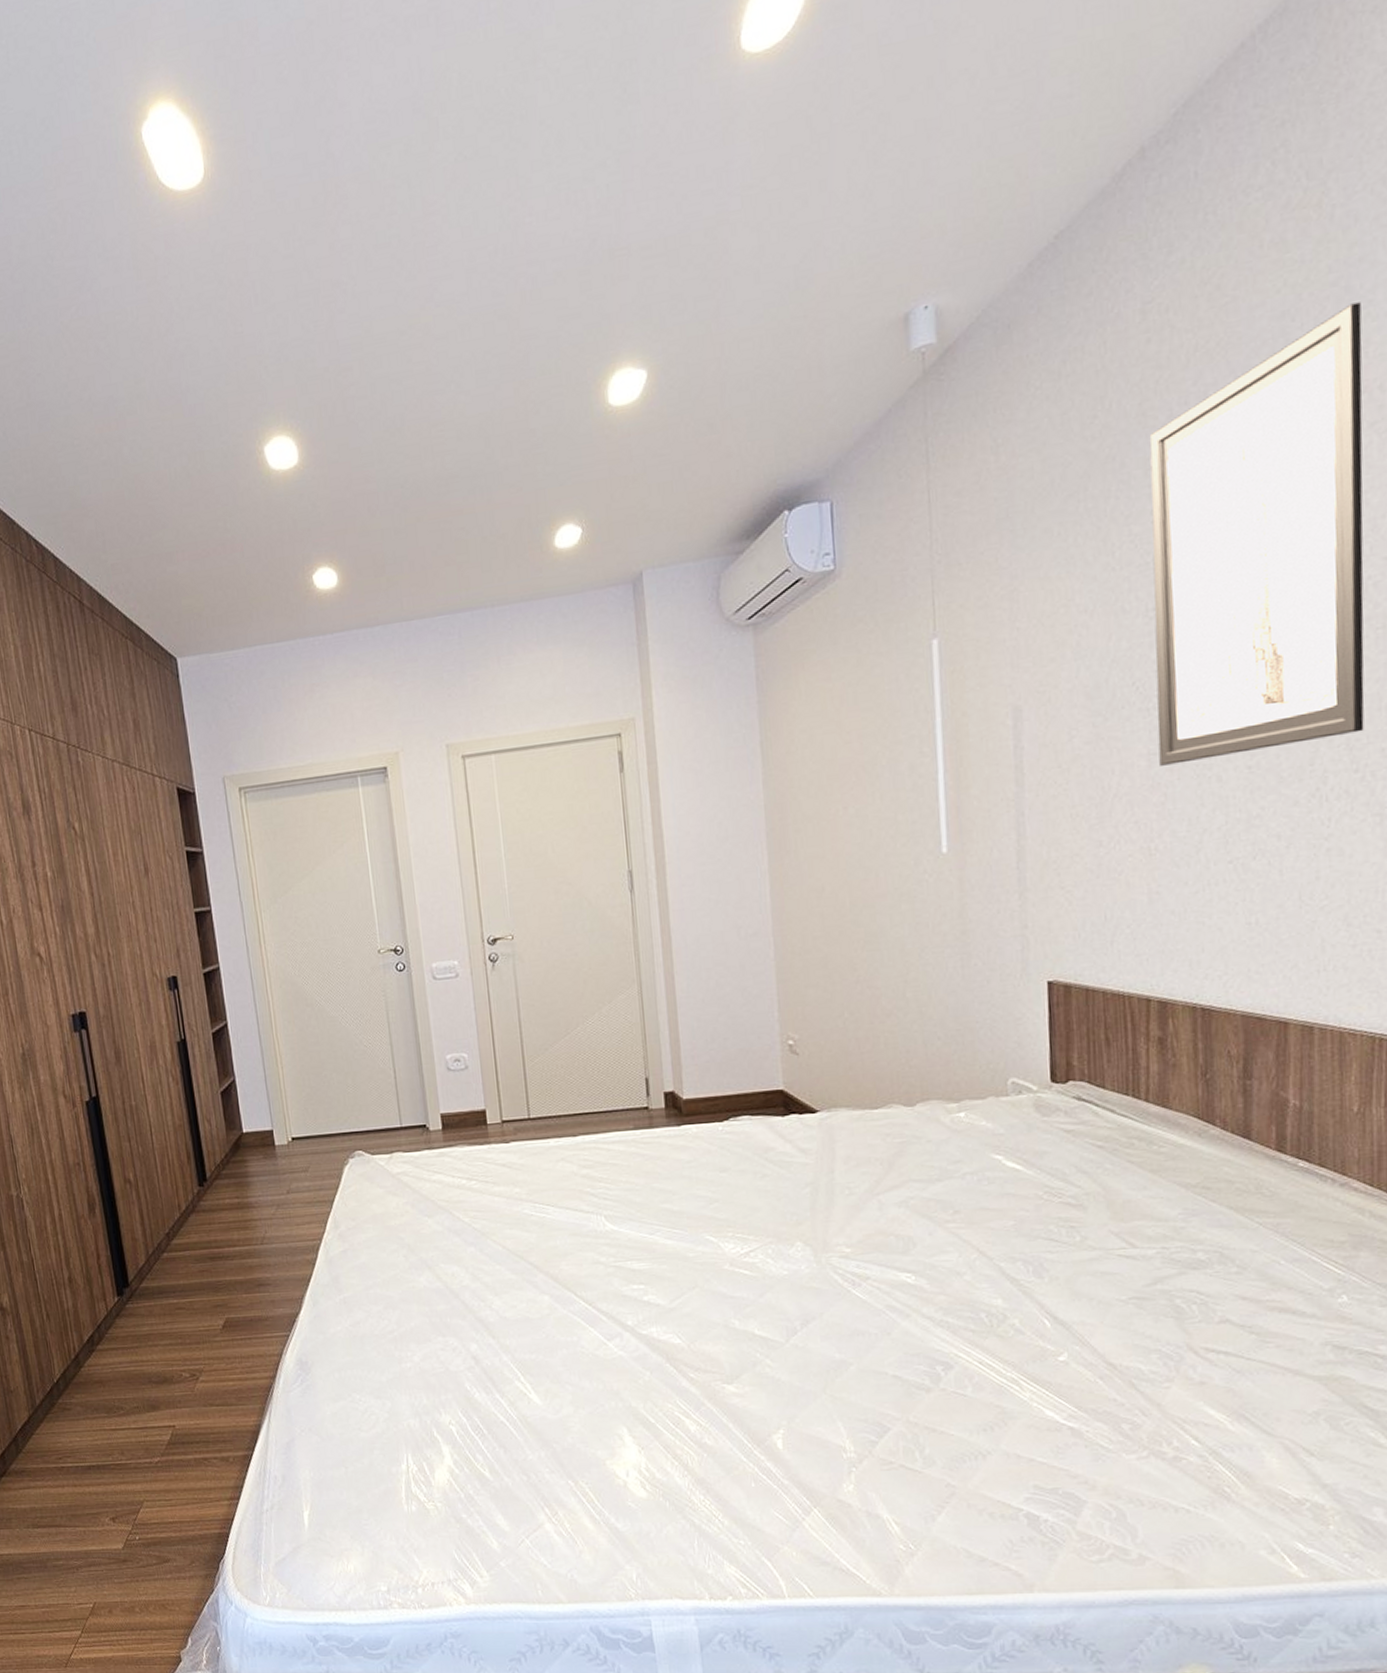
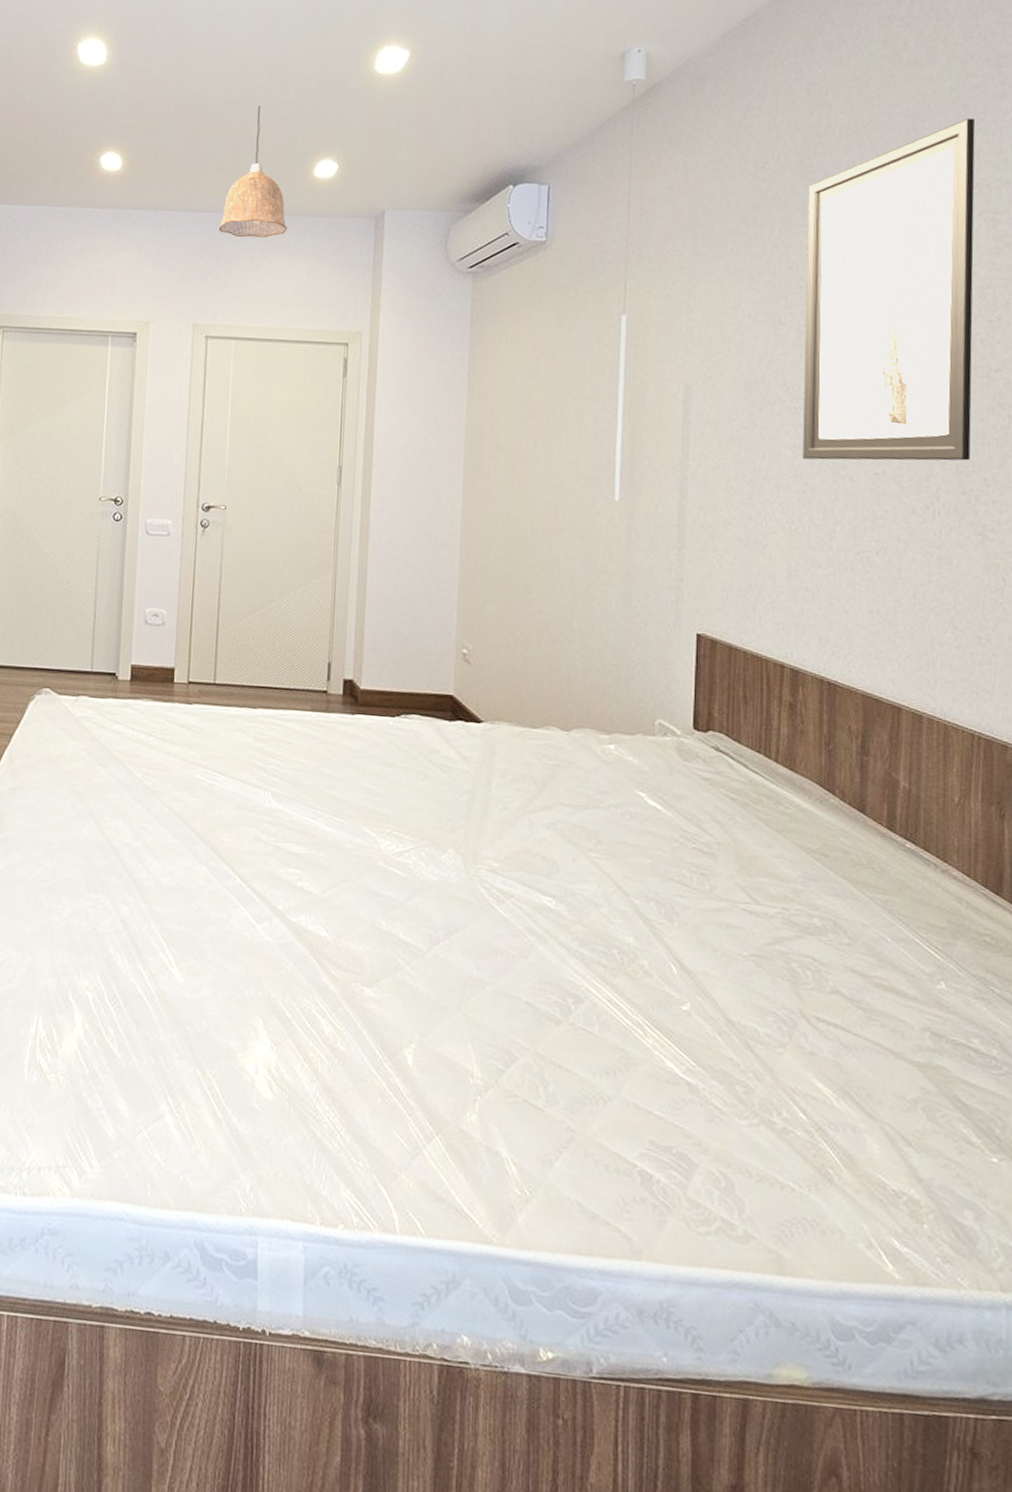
pendant lamp: none [457,476,534,637] -> present [218,106,288,238]

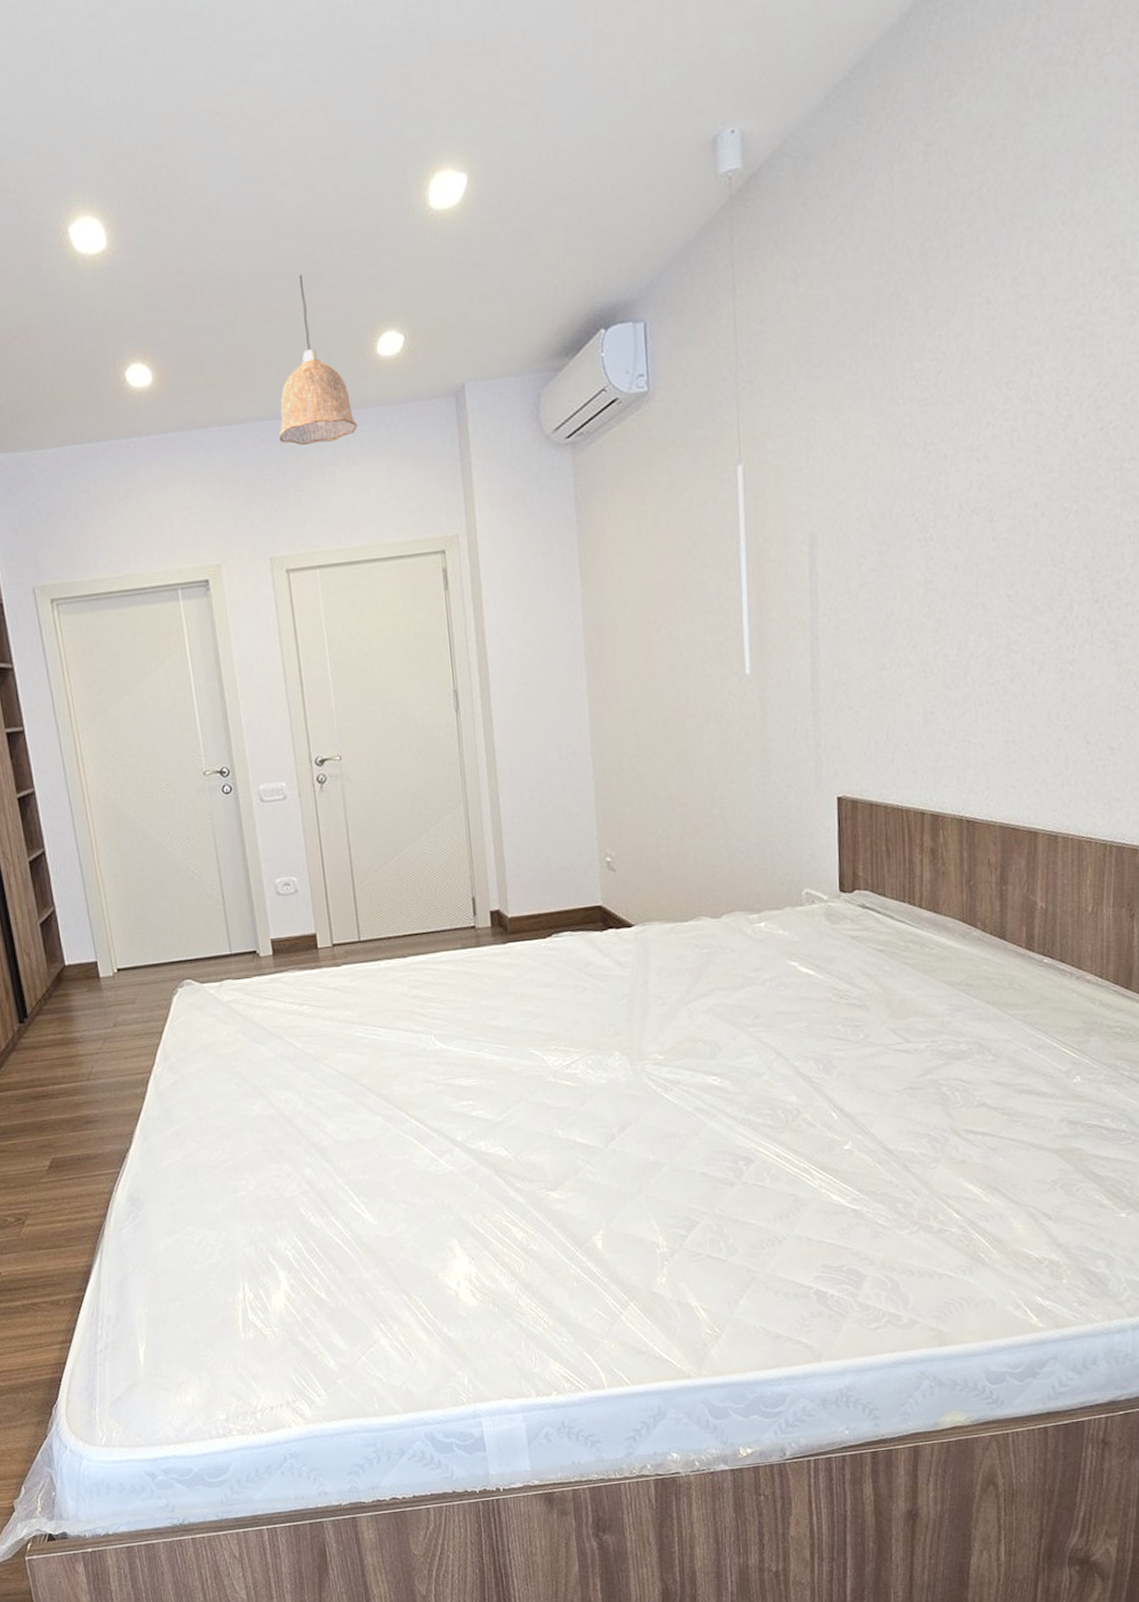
wall art: present [803,118,975,461] -> none [929,160,1109,594]

